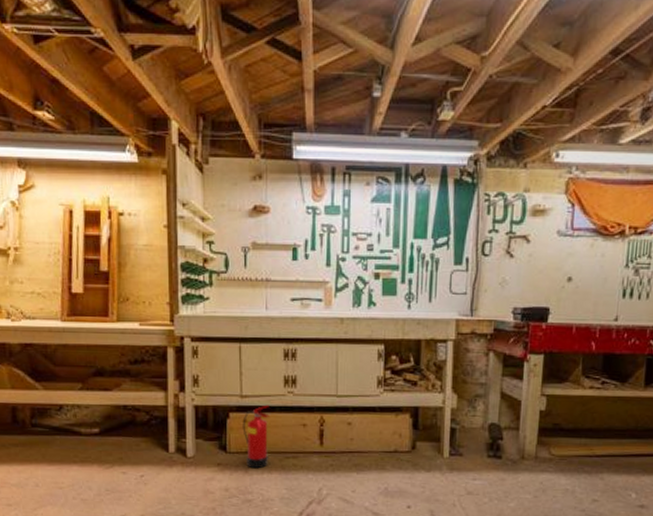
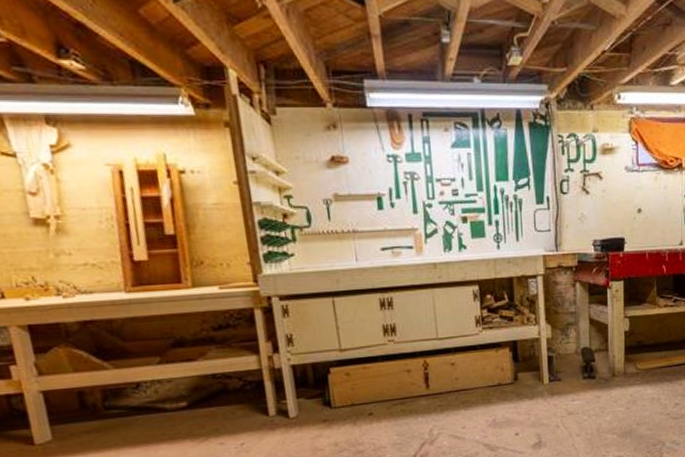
fire extinguisher: present [242,405,269,469] -> none [345,355,376,420]

